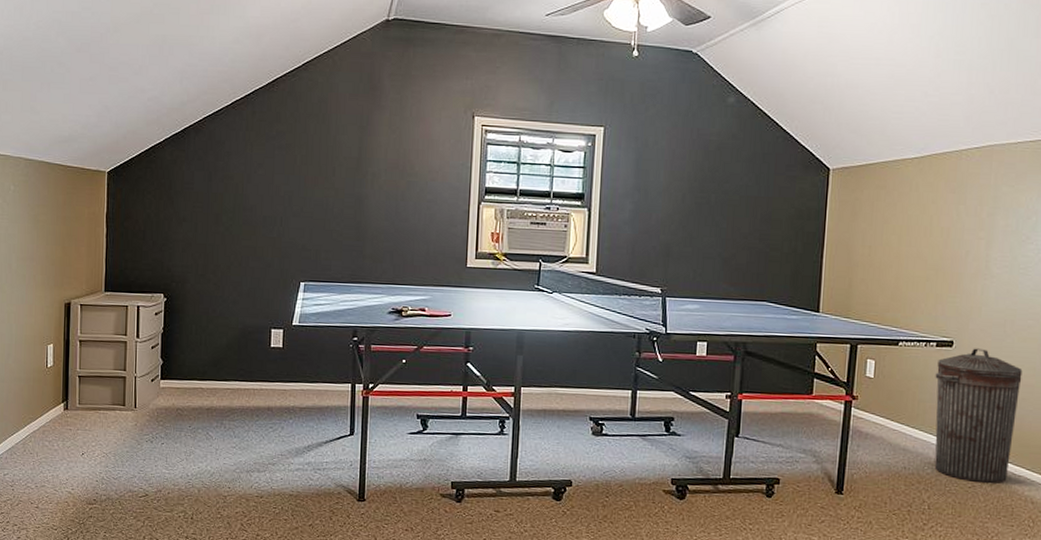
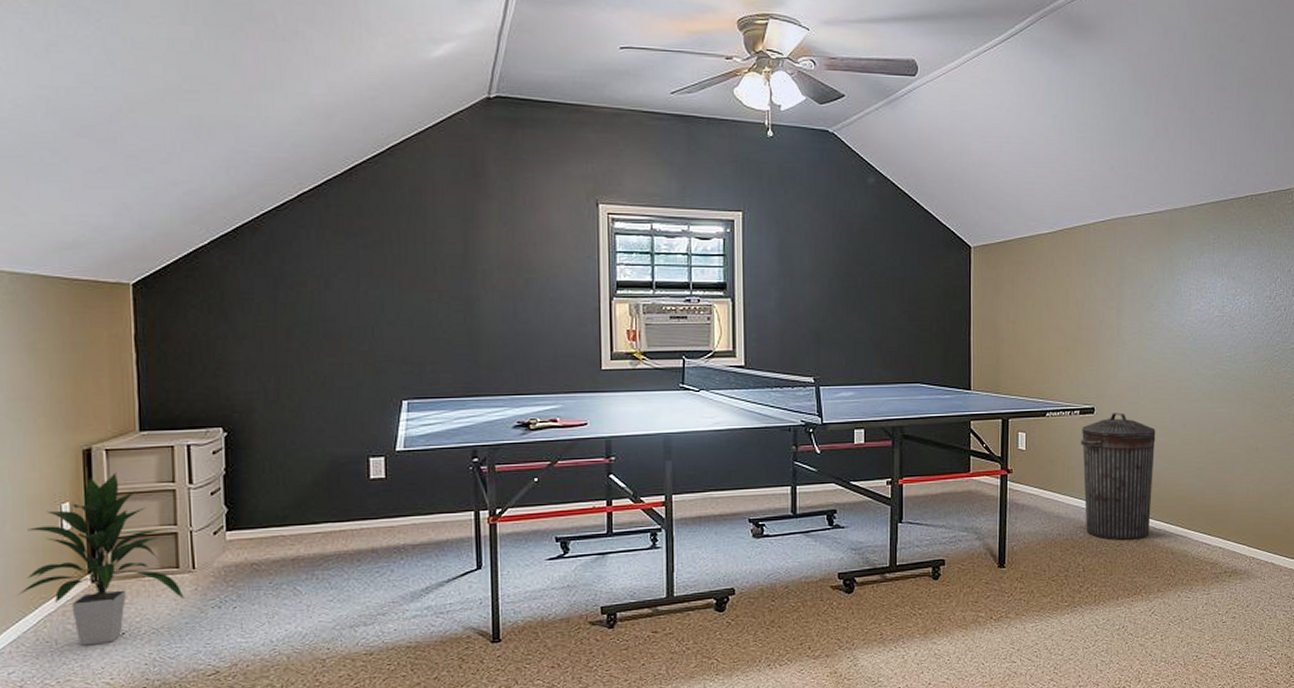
indoor plant: none [13,323,127,461] -> present [16,472,184,646]

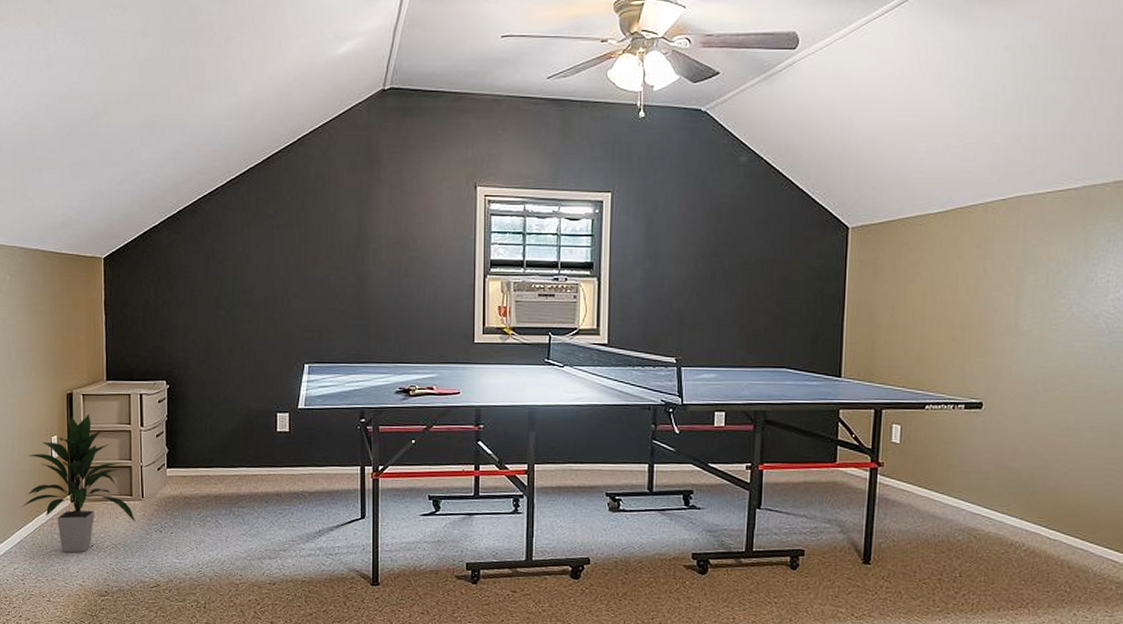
trash can: present [1081,413,1156,540] -> none [964,409,1056,548]

